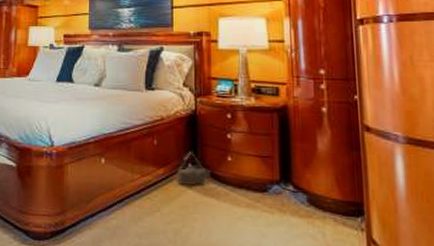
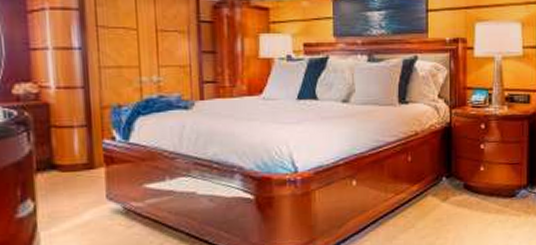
bag: present [176,152,208,186] -> none [430,165,461,199]

